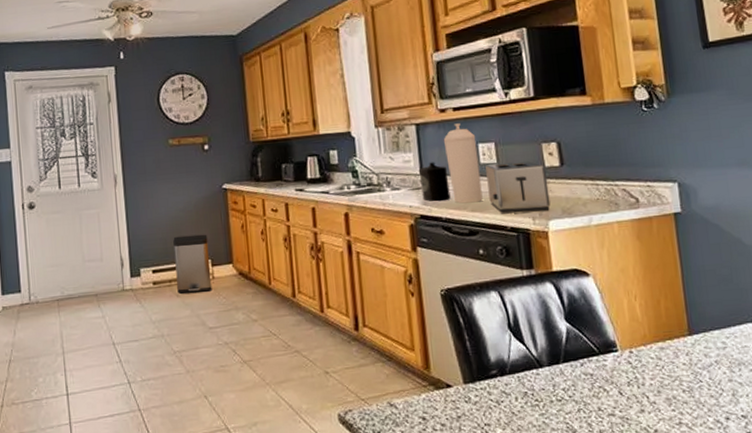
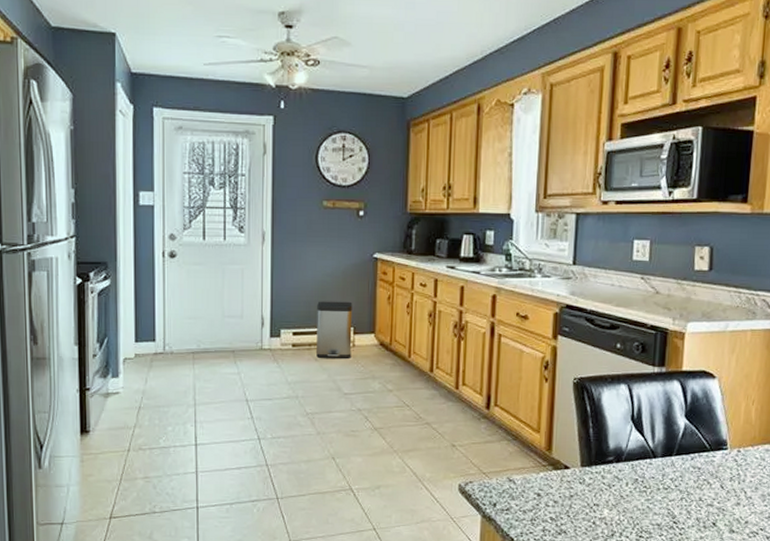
canister: present [418,162,451,201] -> none [571,253,600,292]
canister: present [443,123,483,204] -> none [600,217,633,298]
toaster: present [485,161,551,214] -> none [635,262,695,314]

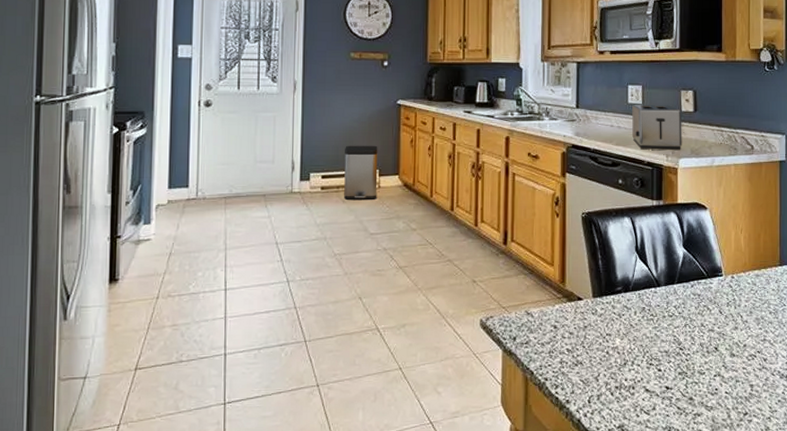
toaster: none [635,262,695,314] -> present [632,105,682,151]

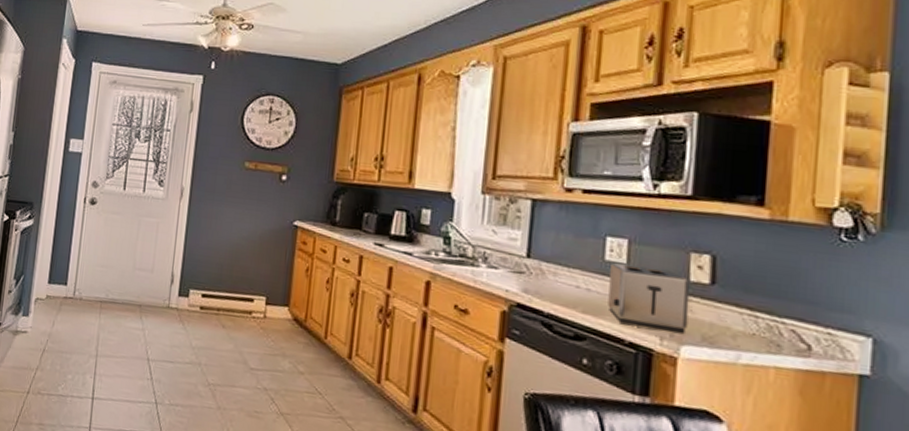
pedal bin: present [344,145,378,200] -> none [224,264,267,330]

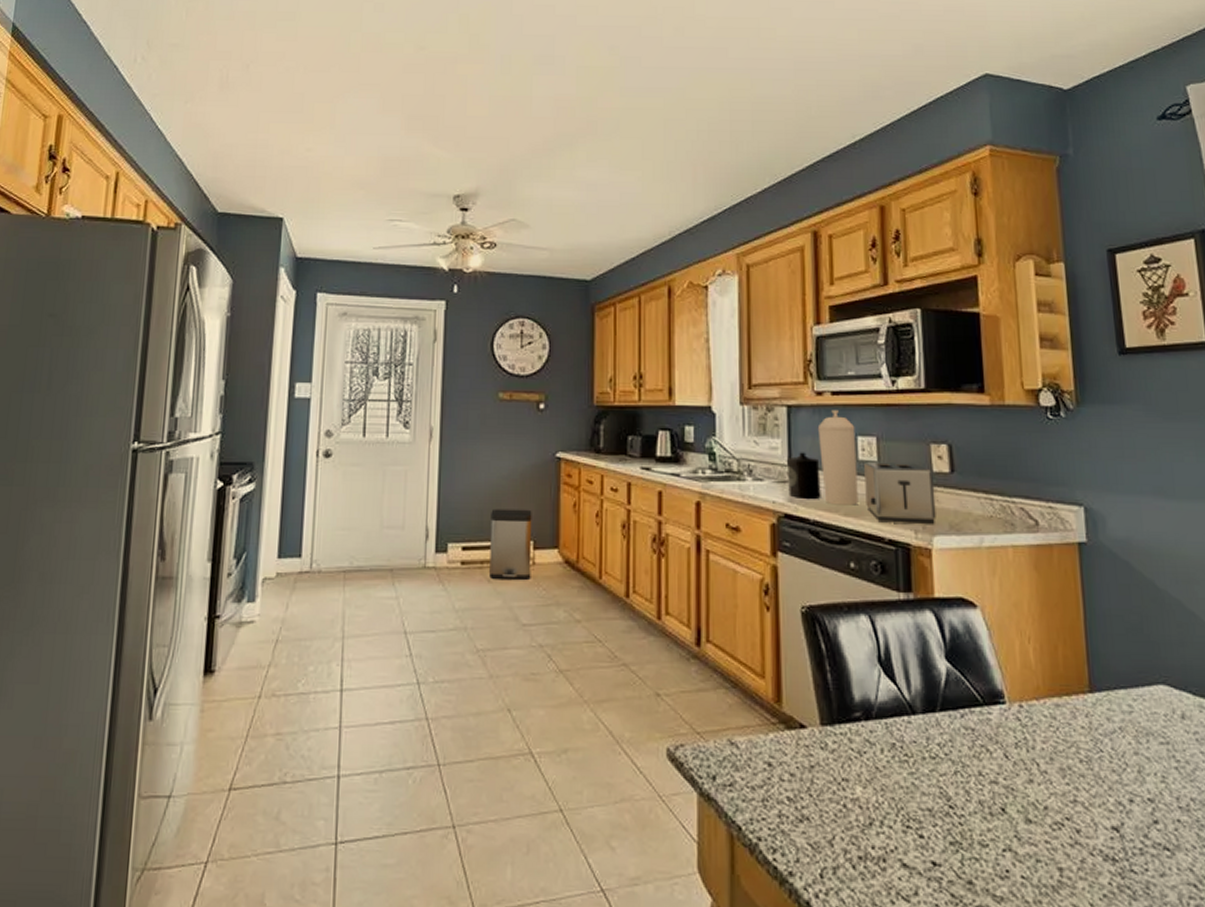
pedal bin: none [224,264,267,330] -> present [489,508,532,580]
canister: none [524,246,561,293] -> present [786,452,821,499]
canister: none [562,208,605,304] -> present [817,410,858,505]

